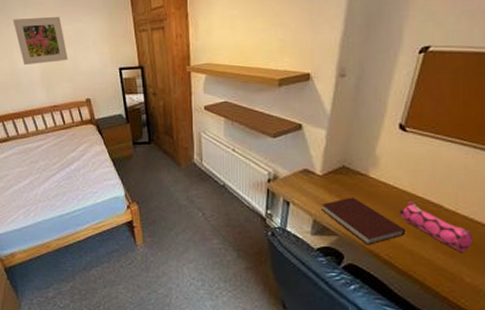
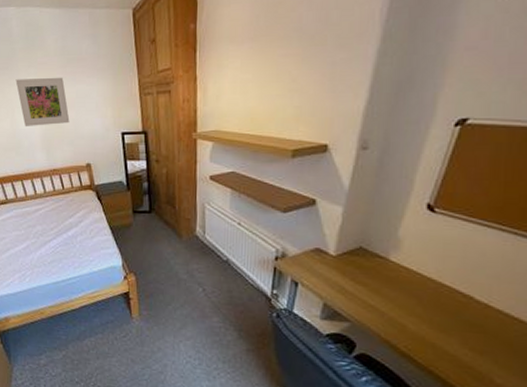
notebook: present [321,197,405,245] -> none [333,281,428,335]
pencil case: present [399,202,474,252] -> none [421,290,508,350]

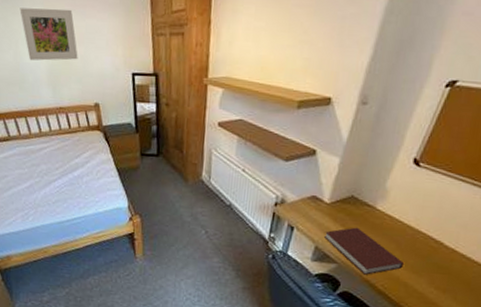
notebook: none [333,281,428,335] -> present [324,227,403,275]

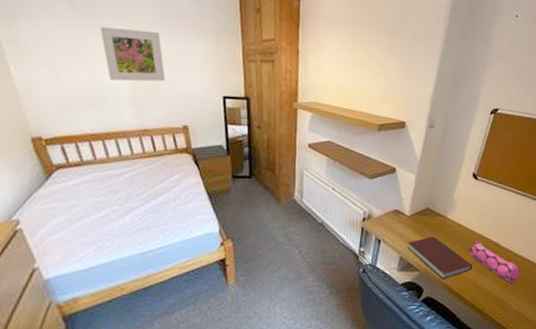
pencil case: none [400,236,468,288] -> present [468,241,521,284]

